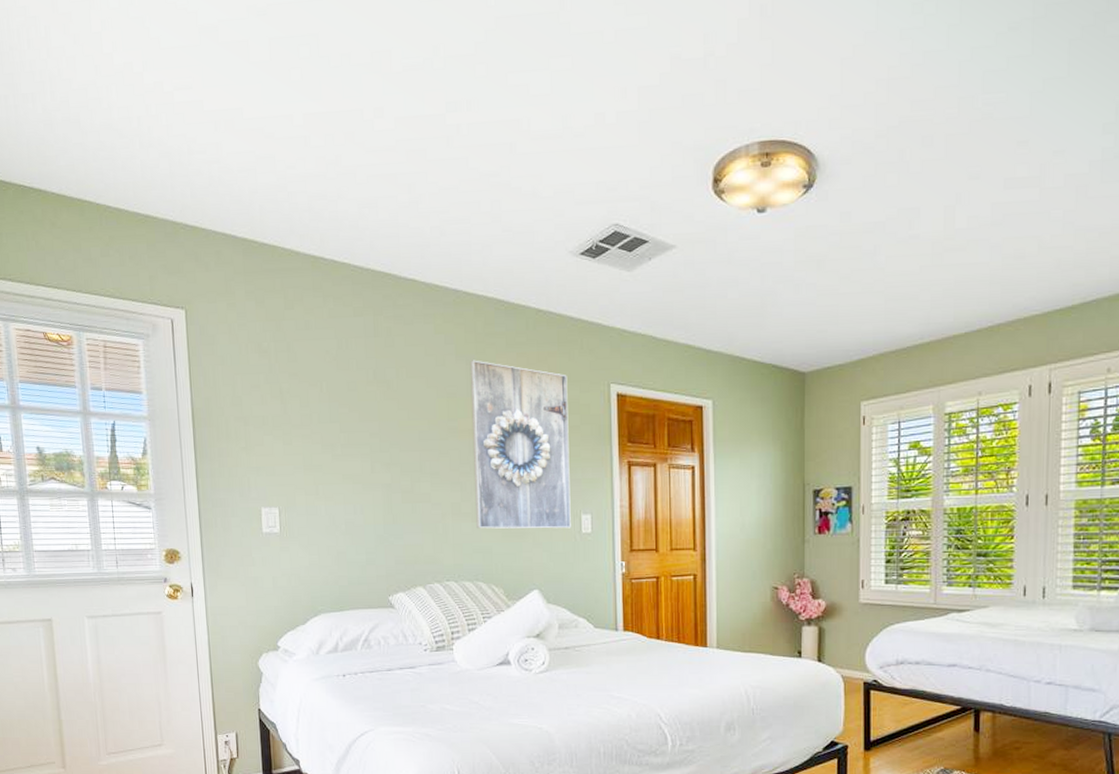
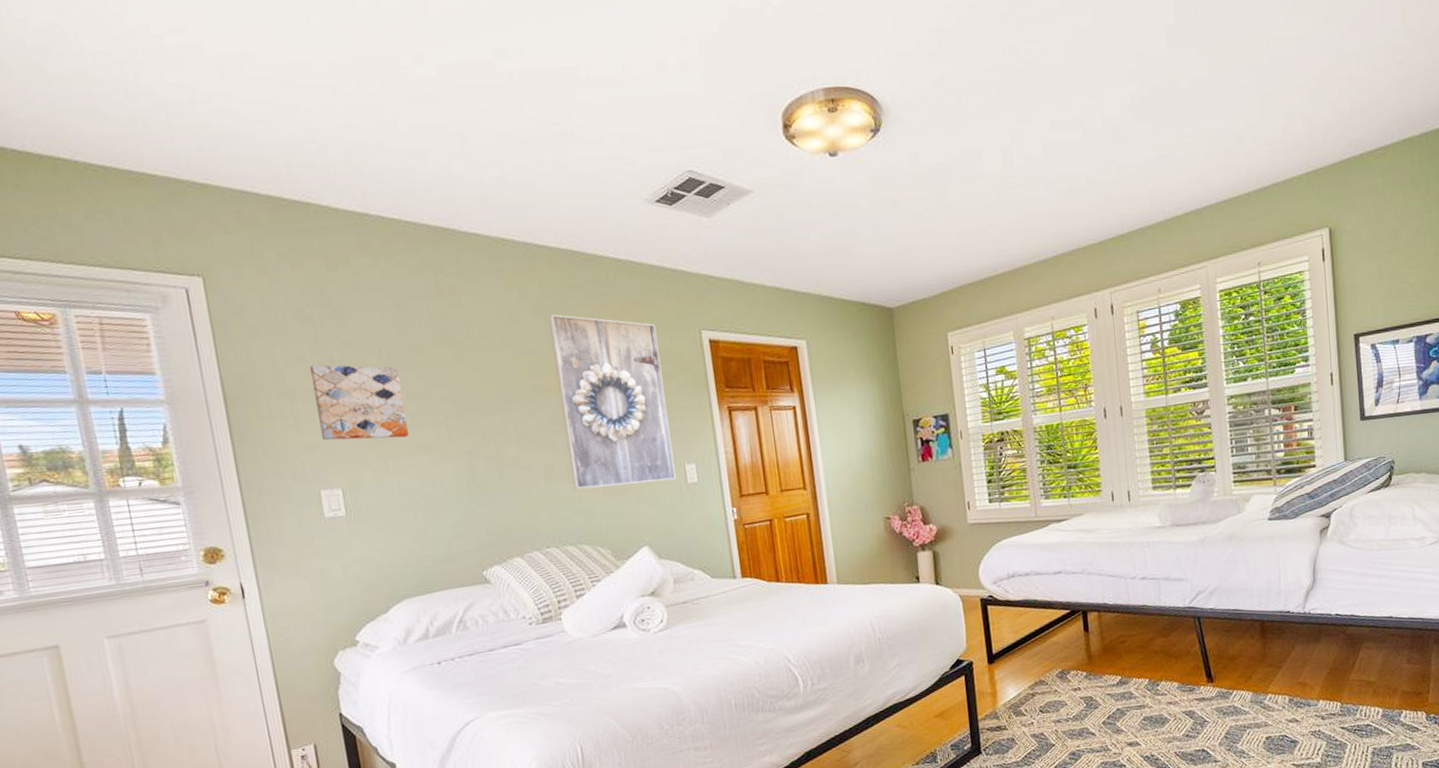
wall art: none [262,393,338,466] -> present [309,364,409,441]

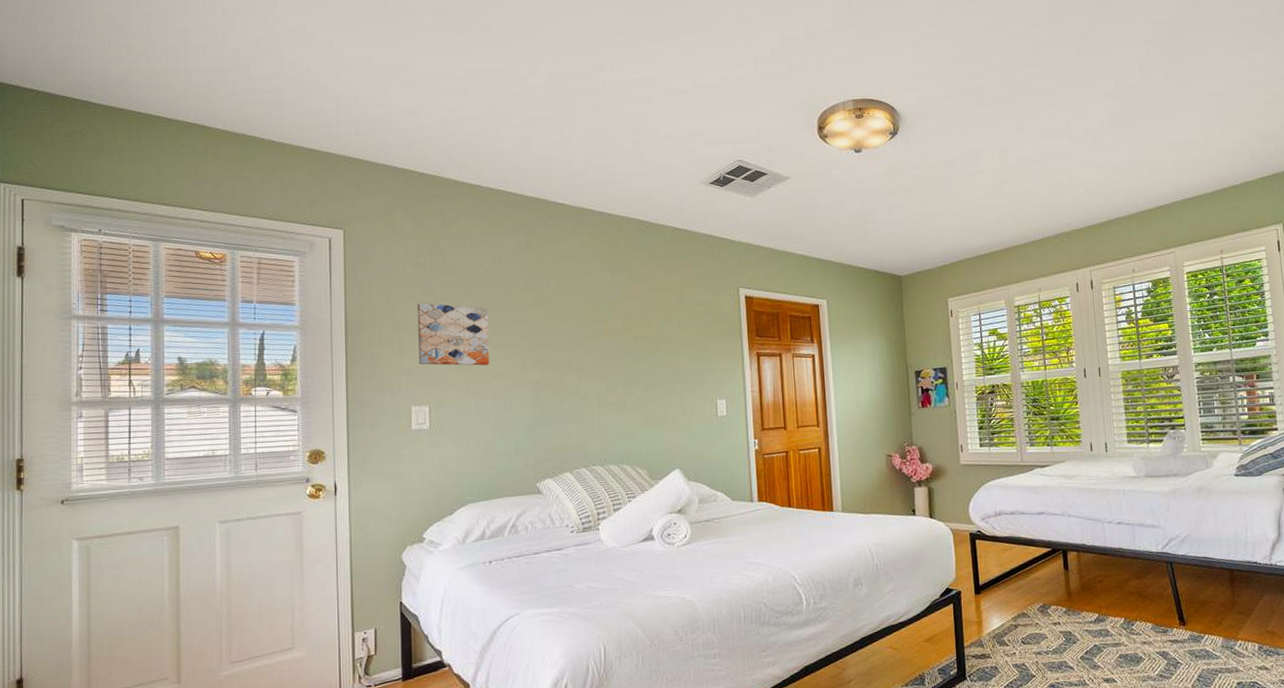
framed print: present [548,314,676,490] -> none [614,270,708,417]

